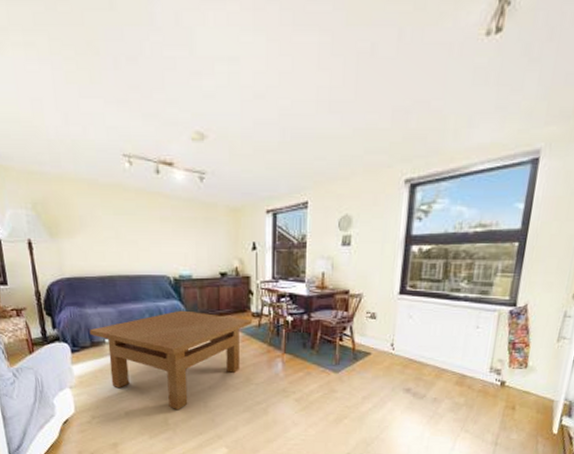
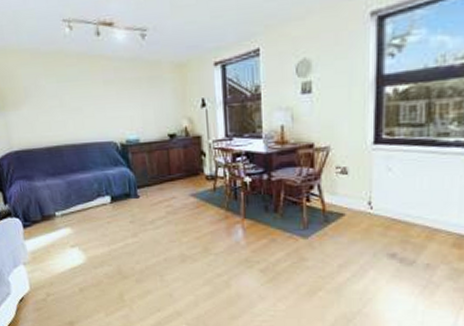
table: present [89,310,252,411] -> none [39,177,206,286]

